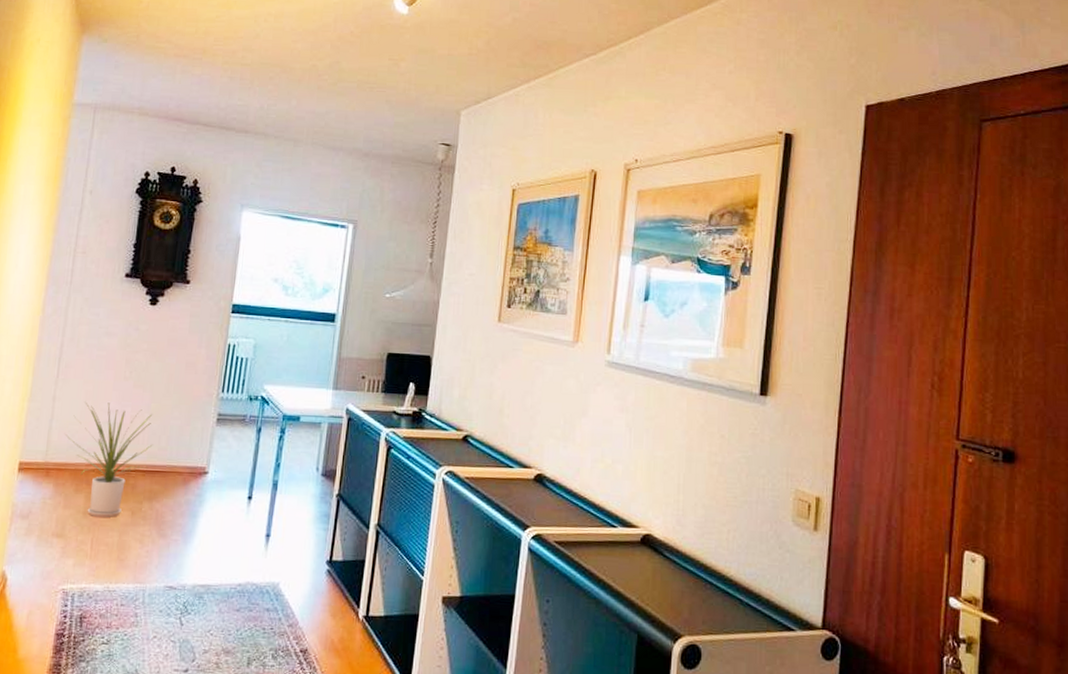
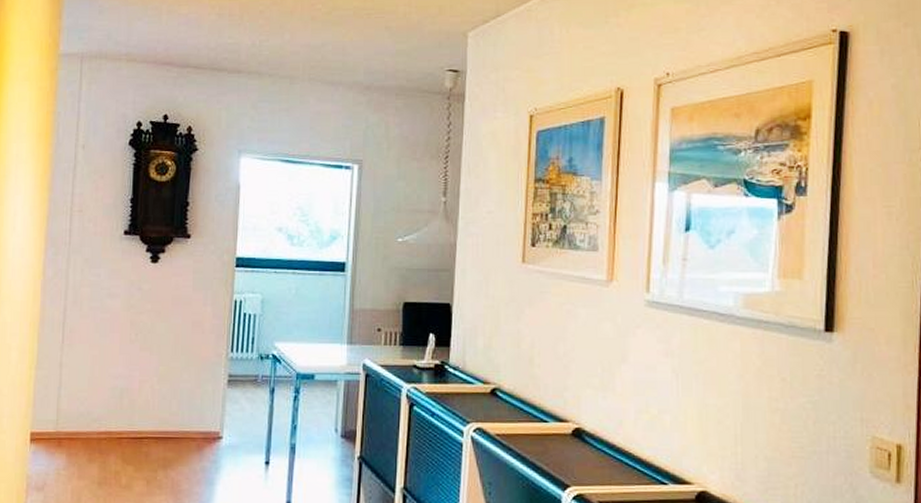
house plant: present [65,401,153,518] -> none [75,367,164,488]

